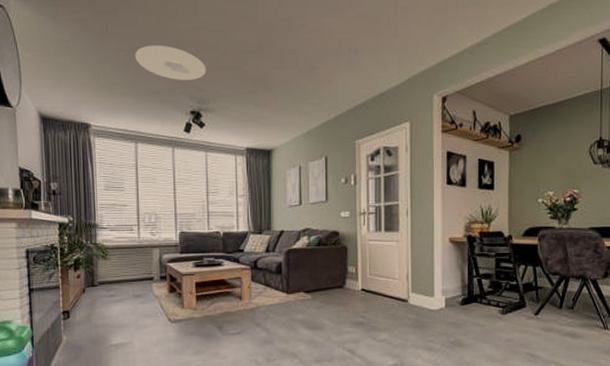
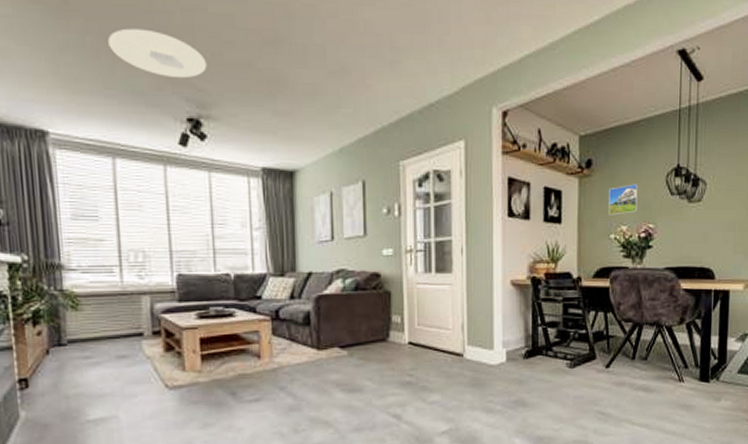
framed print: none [536,155,564,183] -> present [609,184,639,216]

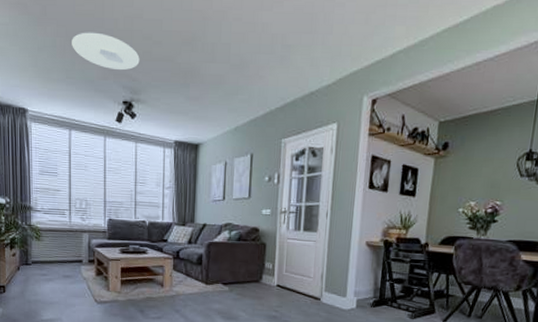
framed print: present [609,184,639,216] -> none [459,165,491,192]

